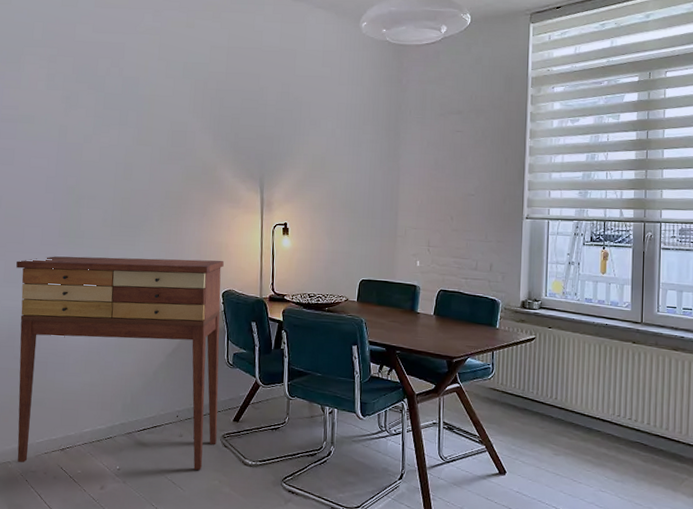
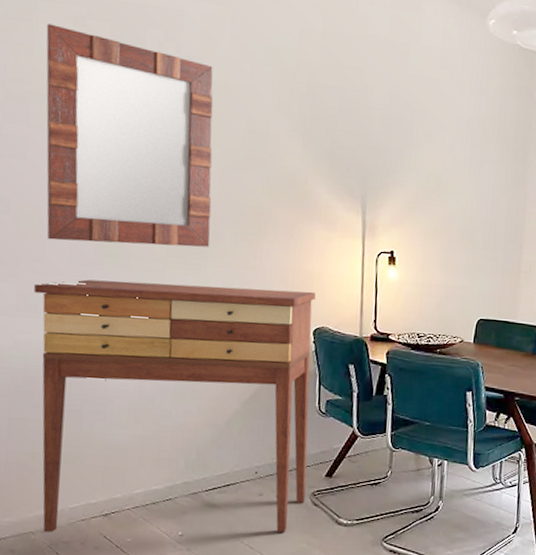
home mirror: none [26,63,146,227] -> present [46,23,214,247]

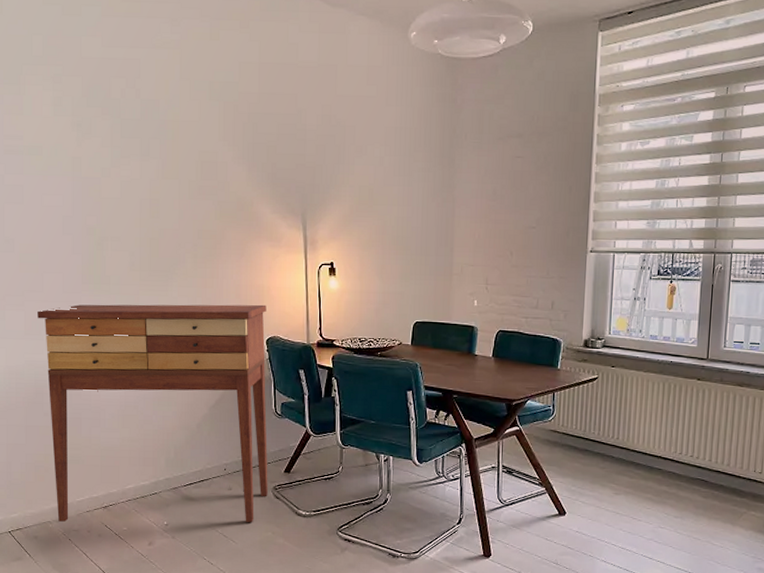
home mirror: present [46,23,214,247] -> none [31,84,174,272]

